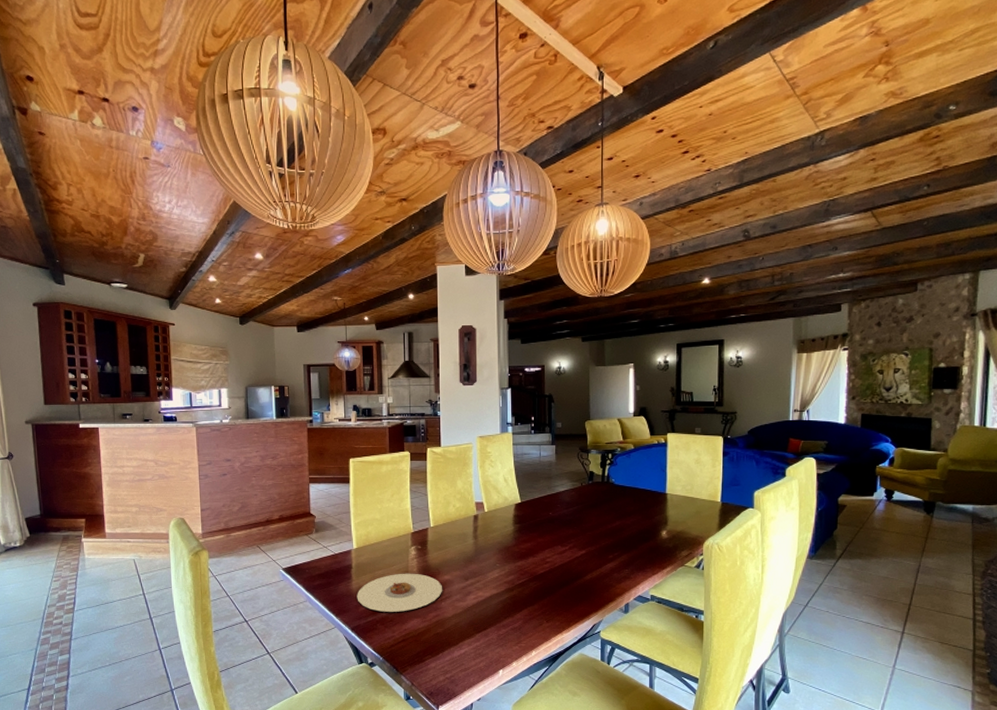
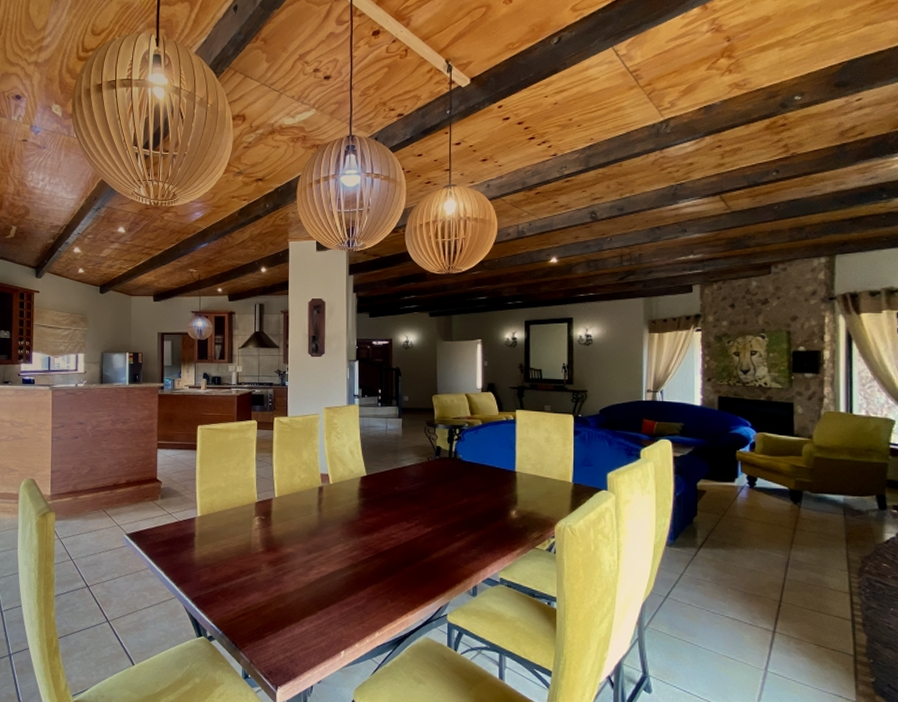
plate: present [357,573,442,612] -> none [198,543,285,584]

